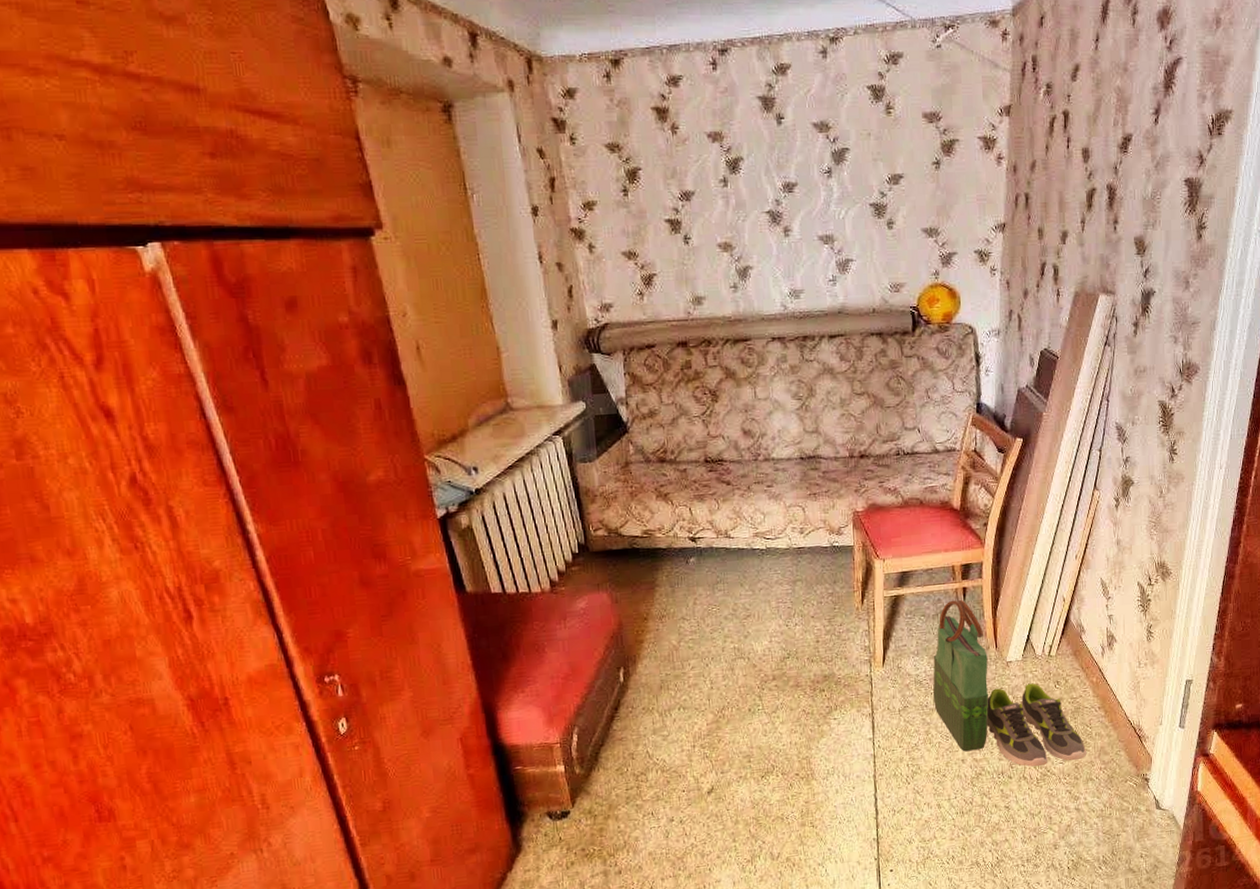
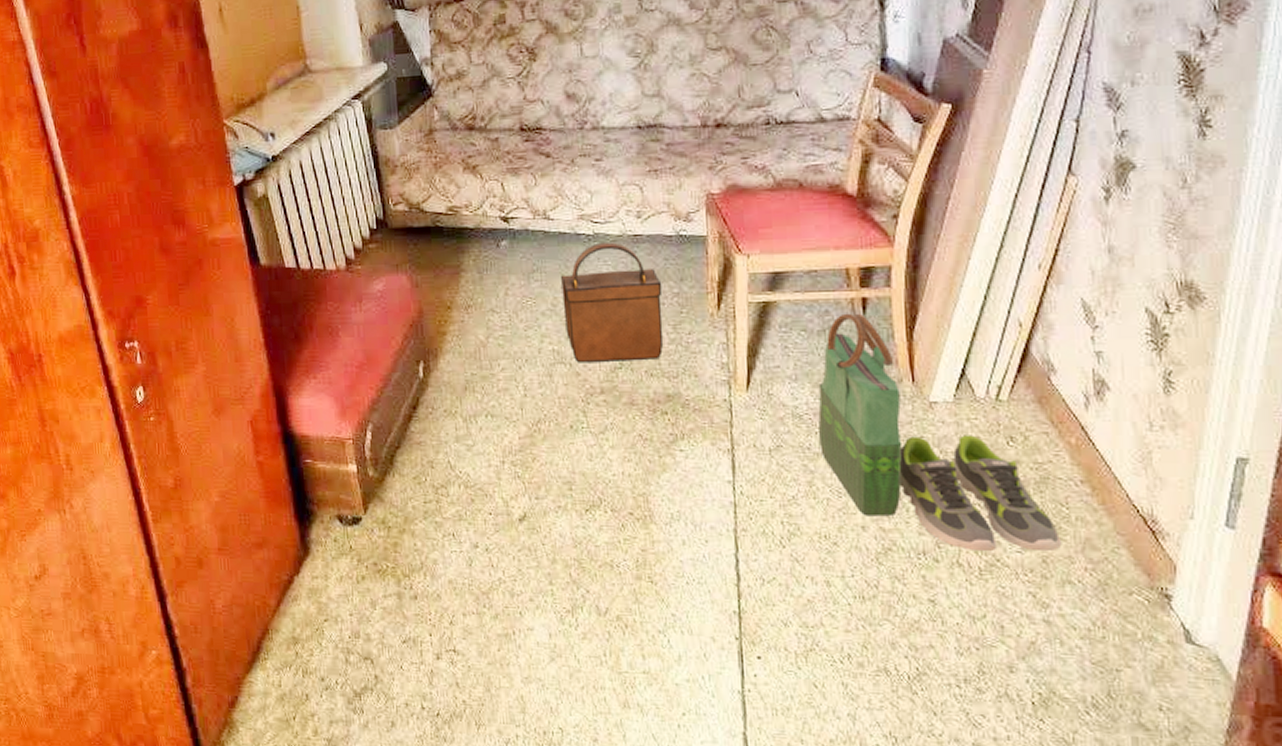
handbag: none [740,554,821,657] -> present [561,242,664,363]

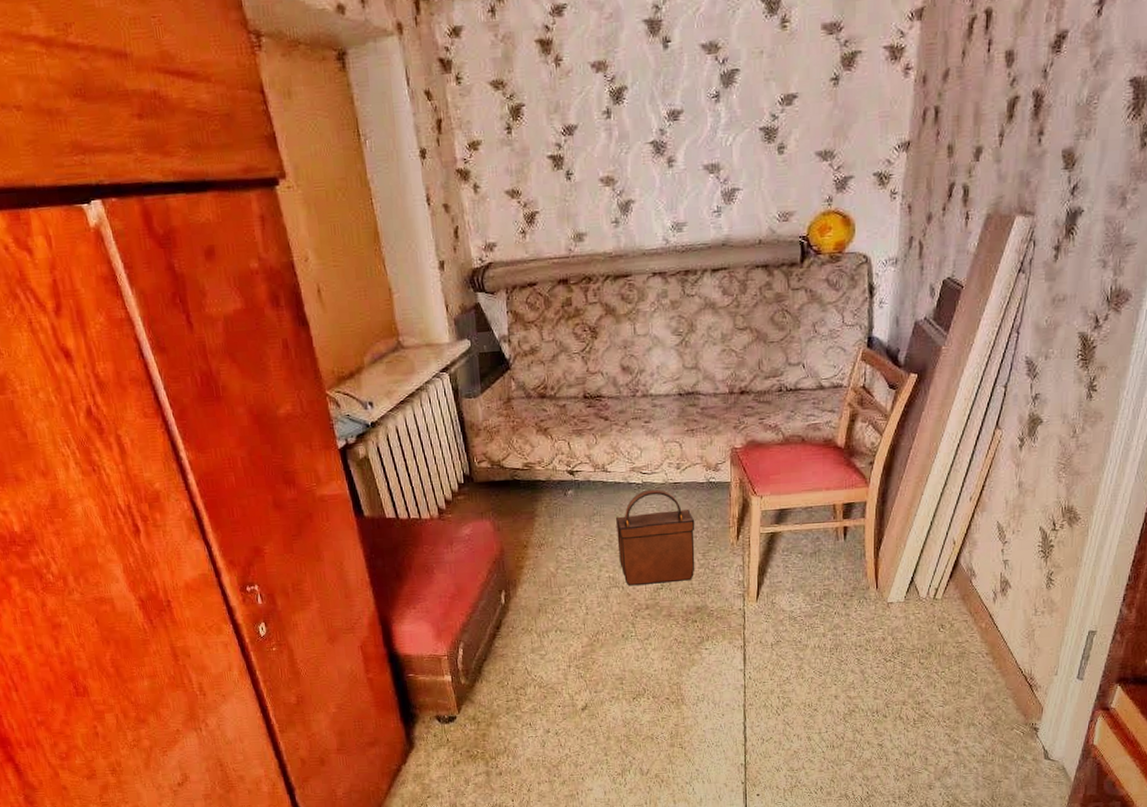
tote bag: present [818,313,903,517] -> none [808,538,867,689]
athletic shoe: present [898,435,1062,552] -> none [863,625,971,707]

